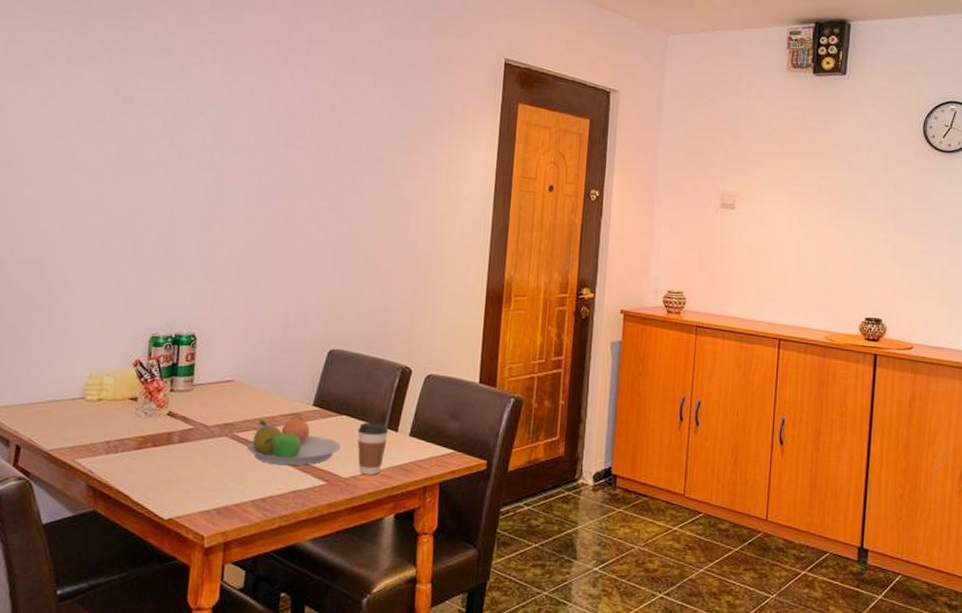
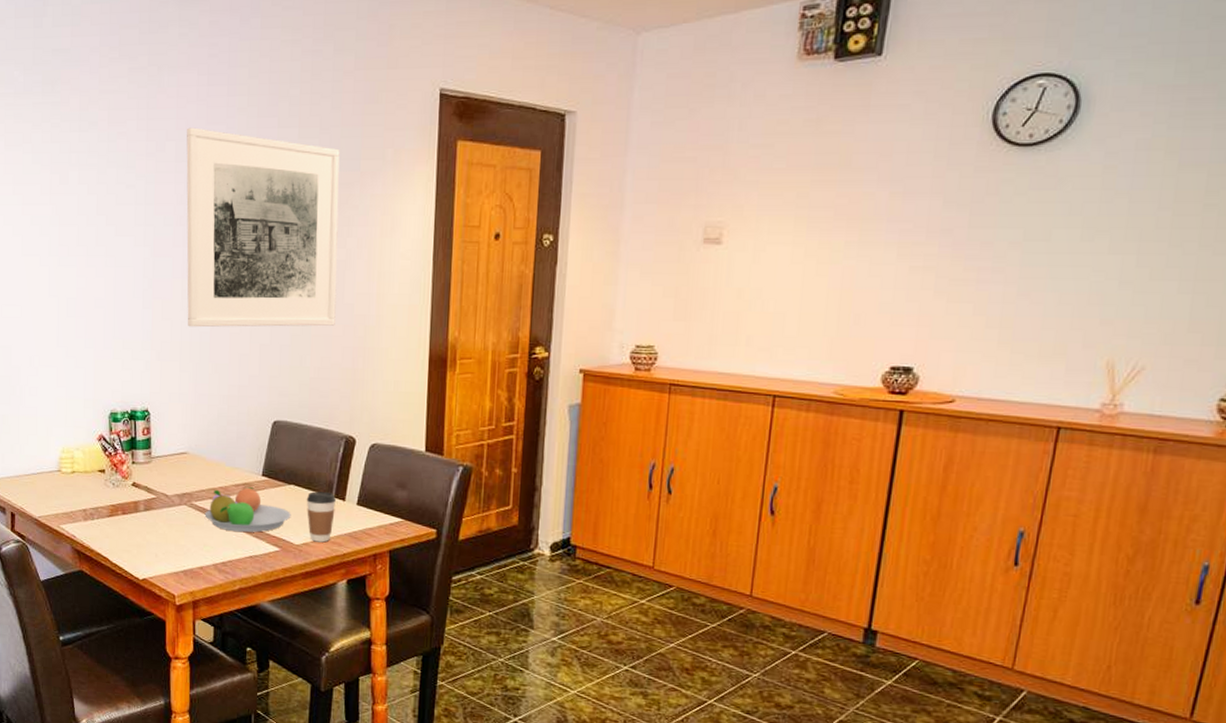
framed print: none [247,65,412,259] -> present [186,127,340,328]

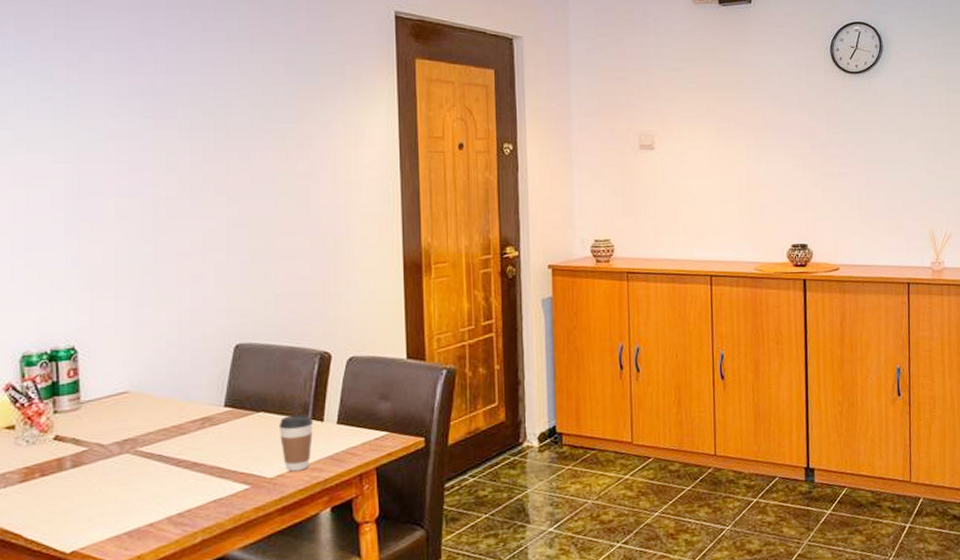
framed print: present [186,127,340,328] -> none [118,38,301,250]
fruit bowl: present [204,487,291,533] -> none [153,421,262,476]

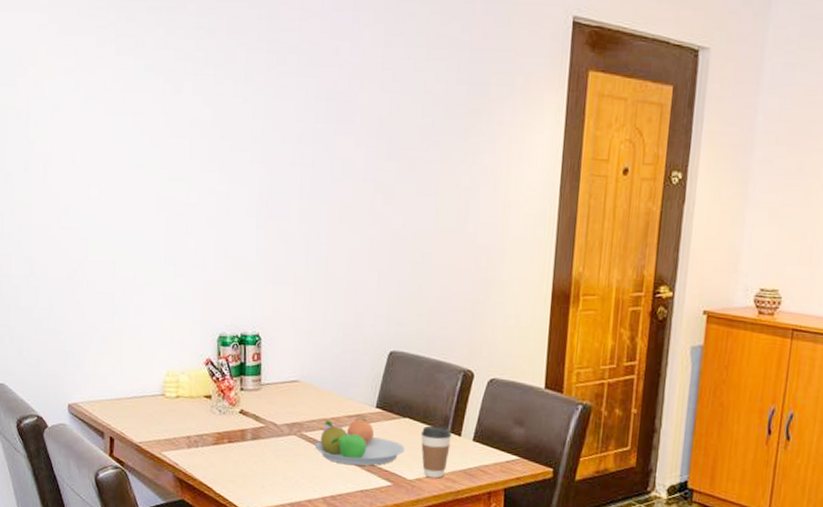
fruit bowl: none [153,421,262,476] -> present [314,419,405,466]

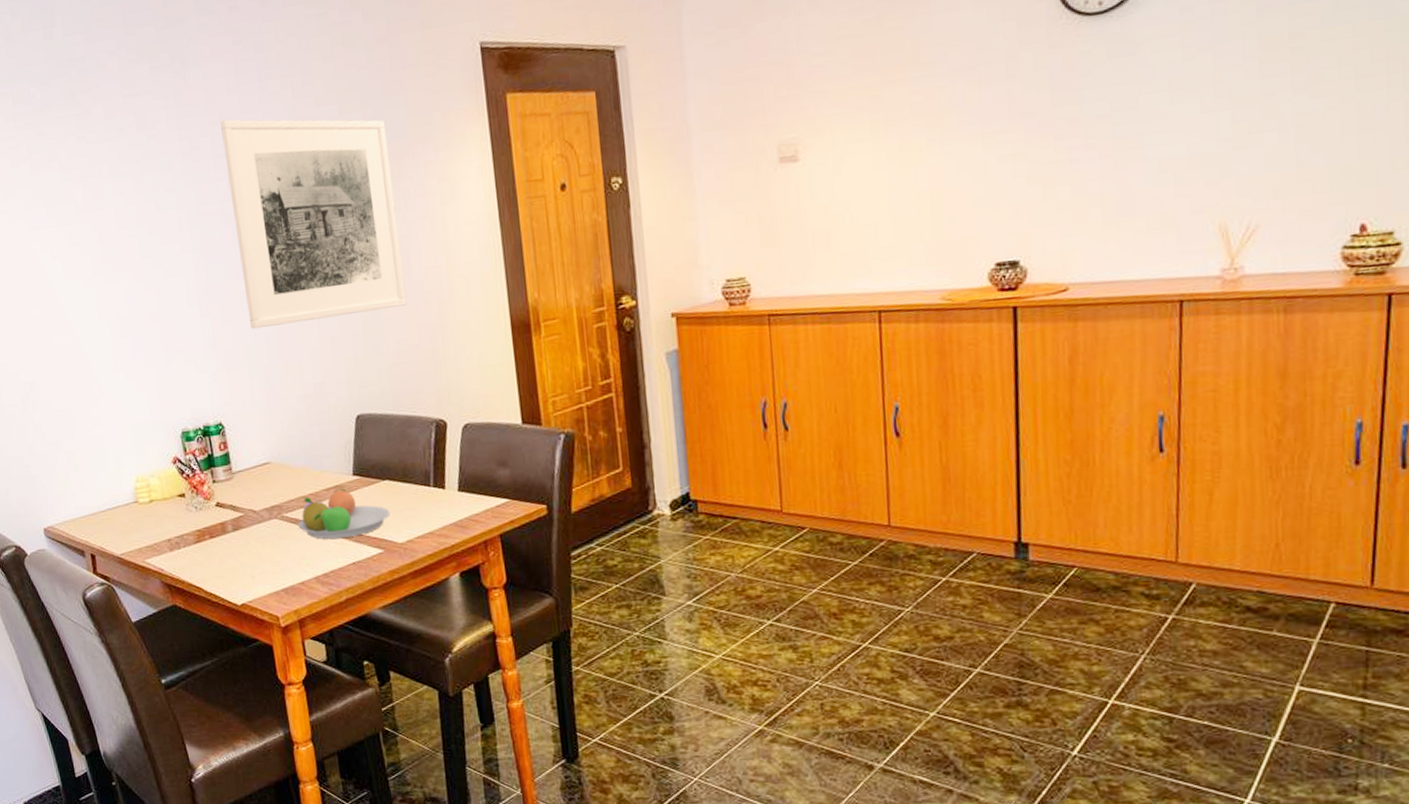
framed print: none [303,42,468,256] -> present [221,119,407,329]
coffee cup: present [420,425,452,479] -> none [403,482,437,537]

